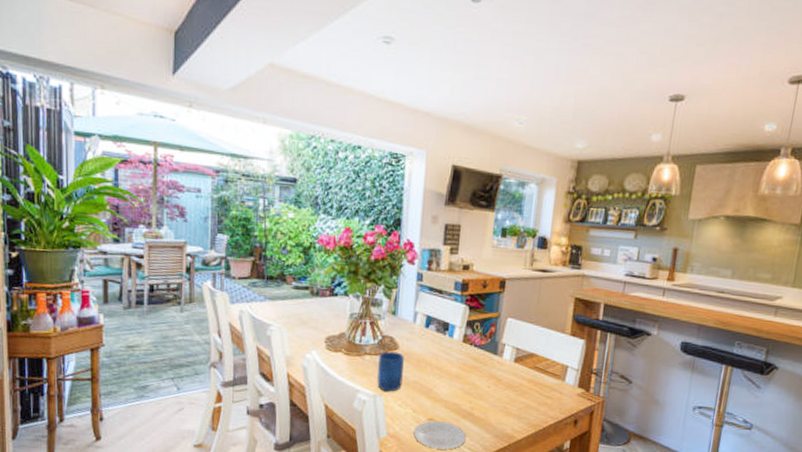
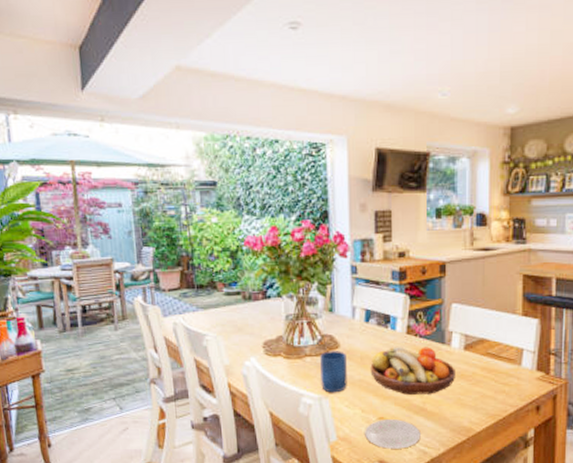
fruit bowl: none [425,352,504,401] -> present [370,346,455,395]

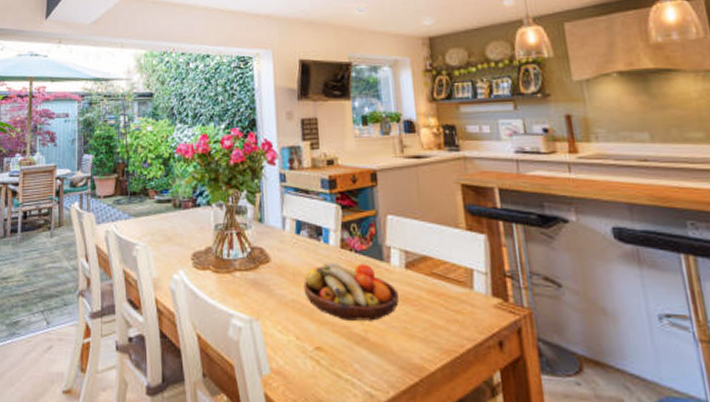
mug: present [320,351,347,393] -> none [250,265,280,315]
plate: present [365,419,421,449] -> none [301,350,365,389]

